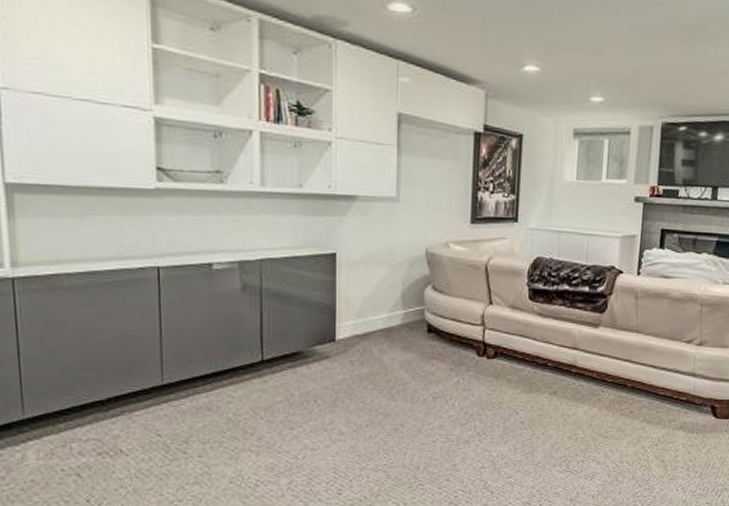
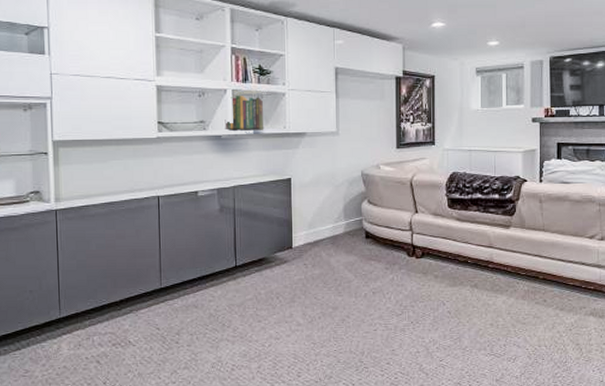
books: none [249,140,301,189] -> present [225,96,263,132]

